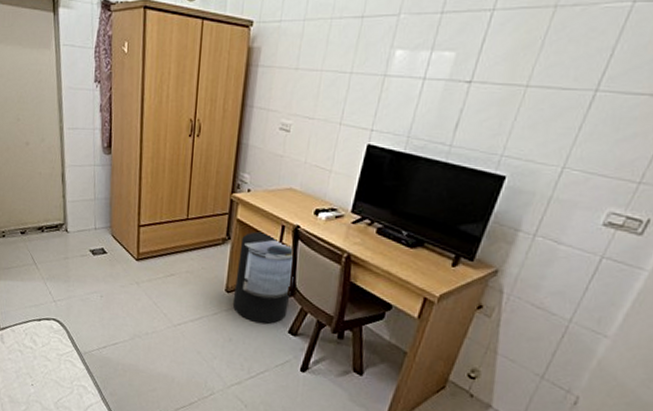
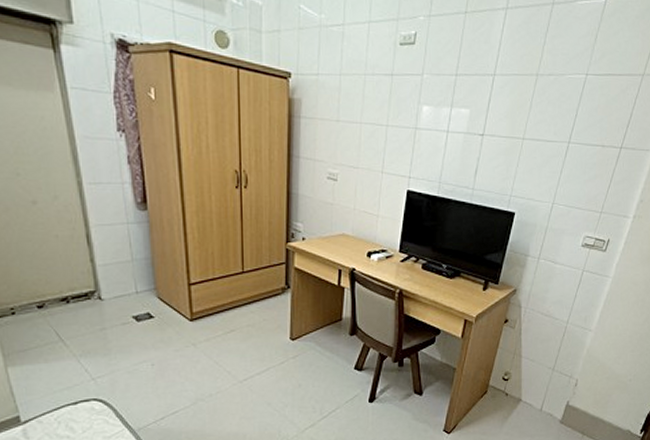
trash can: present [232,232,294,325] -> none [298,278,354,365]

